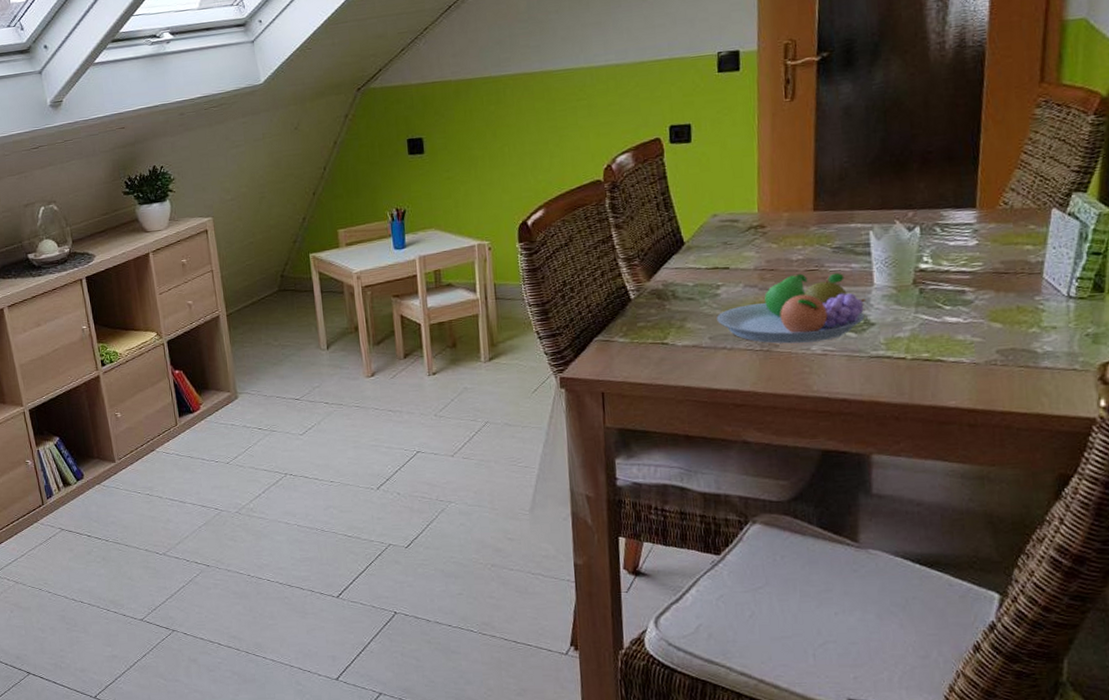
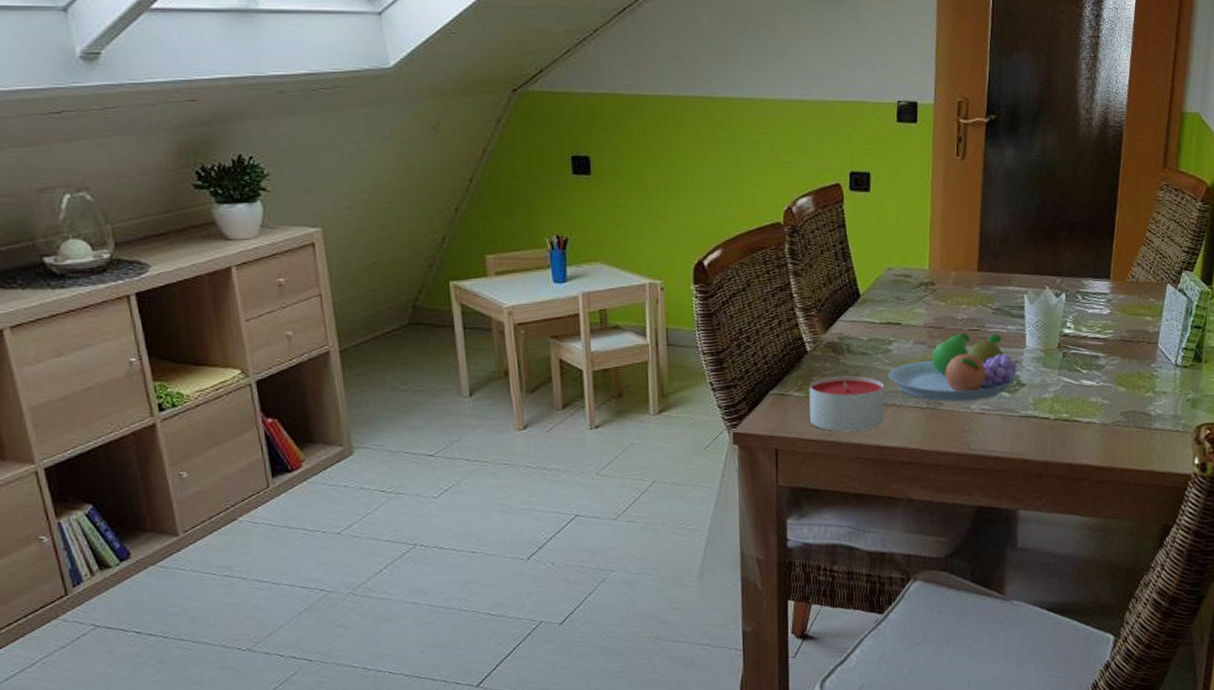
candle: none [634,320,714,376] -> present [809,375,885,432]

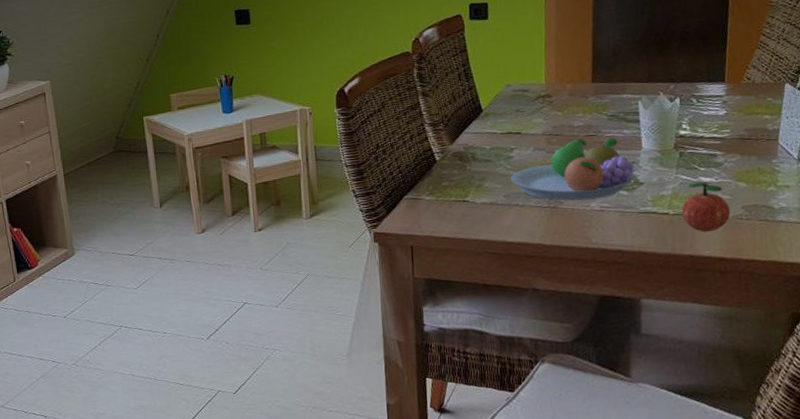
candle: present [809,375,885,432] -> none [439,180,508,230]
apple: none [1062,385,1110,439] -> present [681,182,731,232]

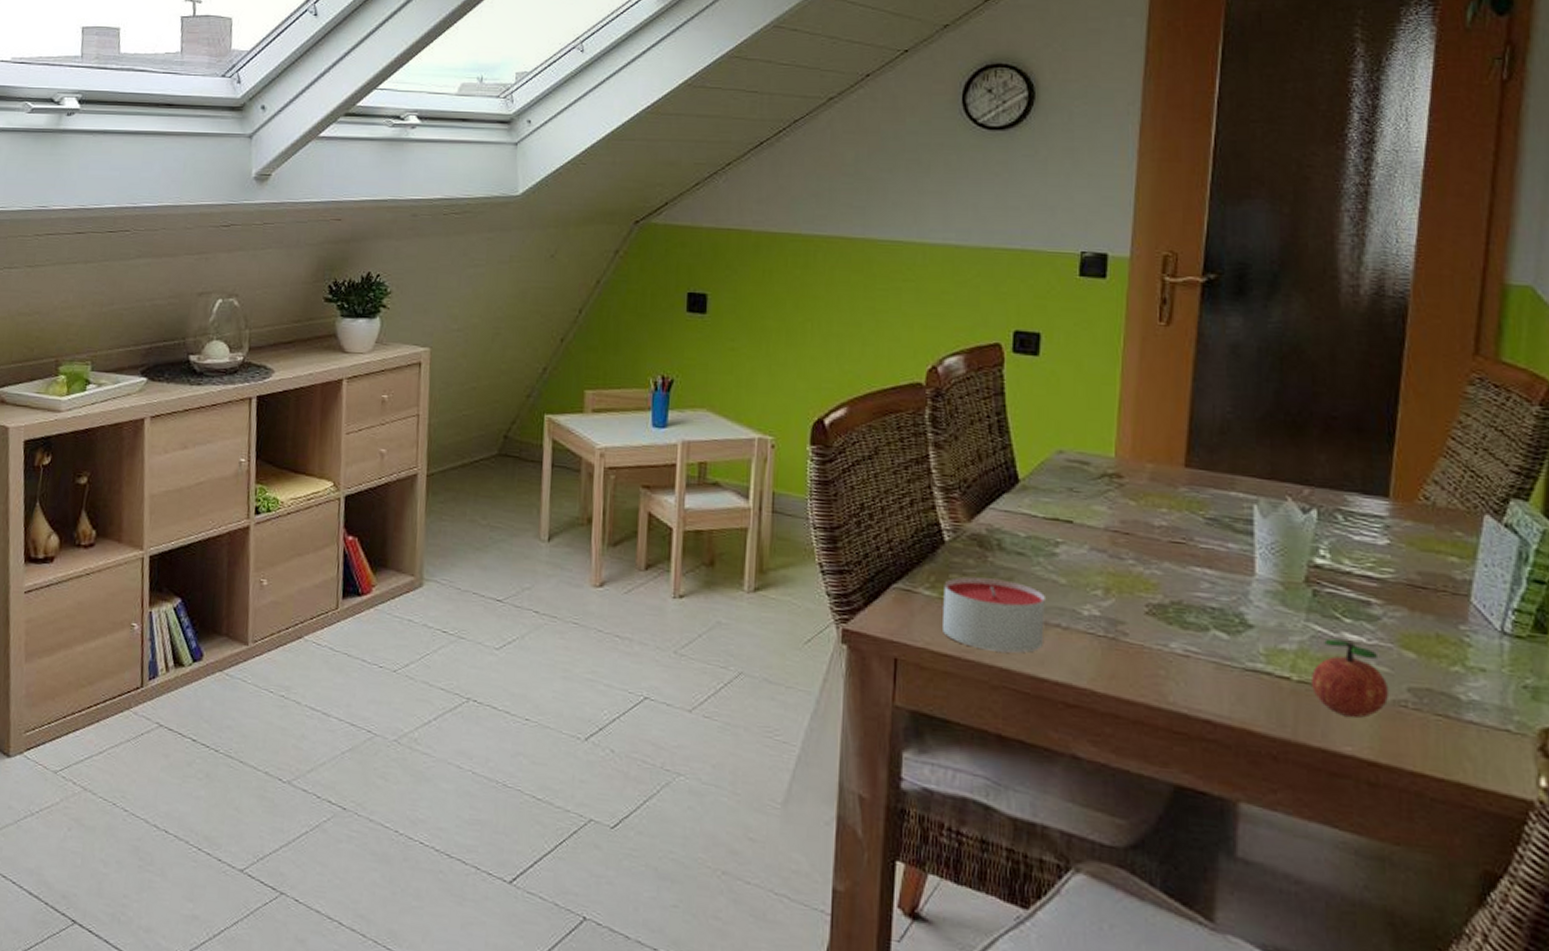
candle: none [439,180,508,230] -> present [943,576,1045,653]
fruit bowl: present [511,138,636,201] -> none [1052,544,1244,638]

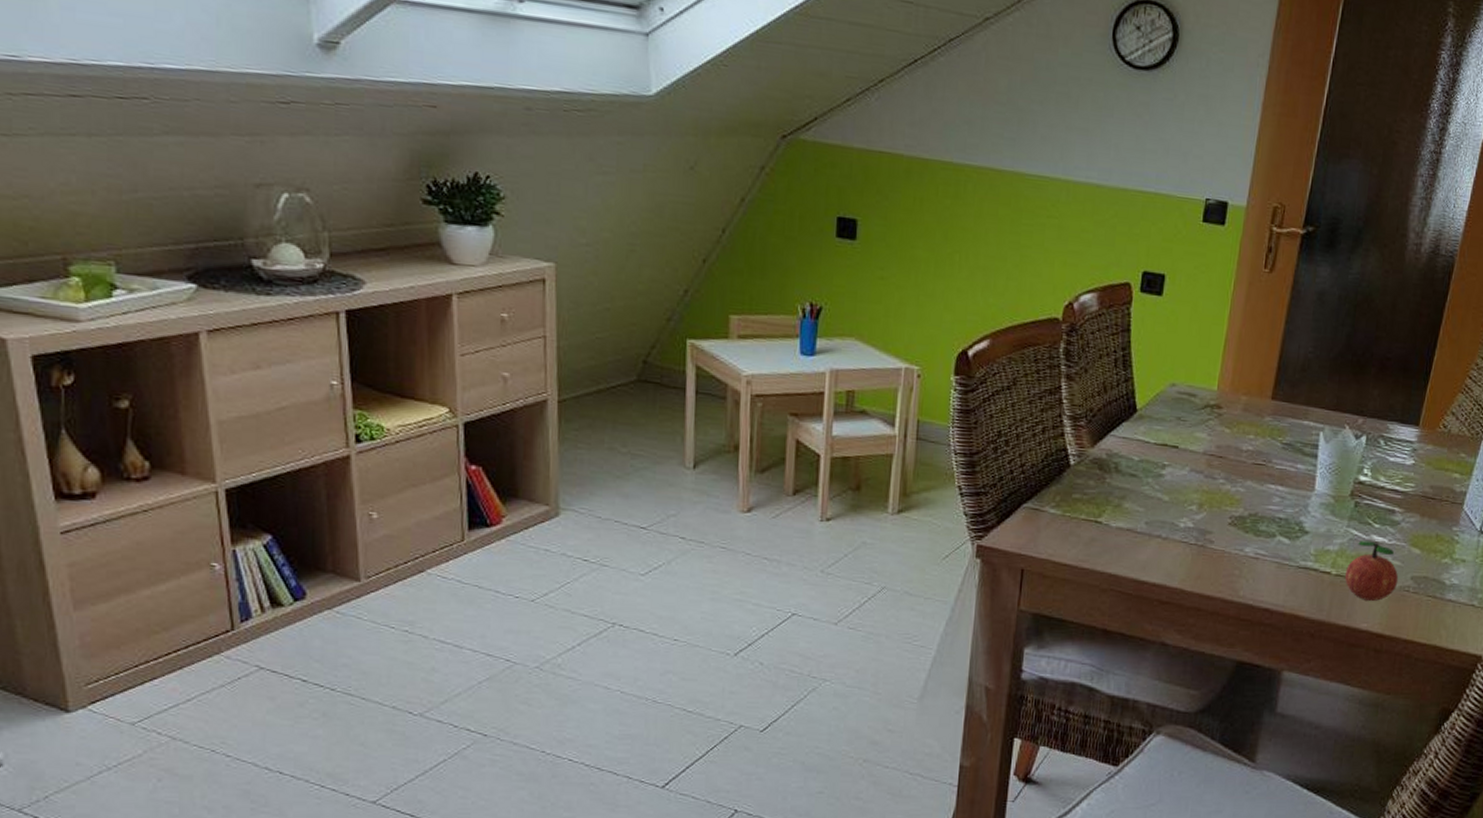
candle: present [943,576,1045,653] -> none [1064,496,1151,561]

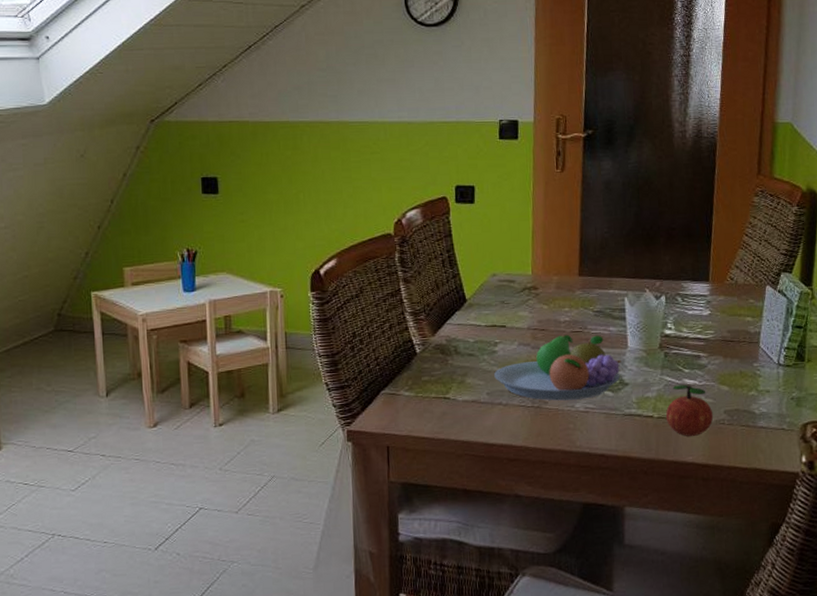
fruit bowl: none [1157,465,1305,544] -> present [494,334,621,401]

